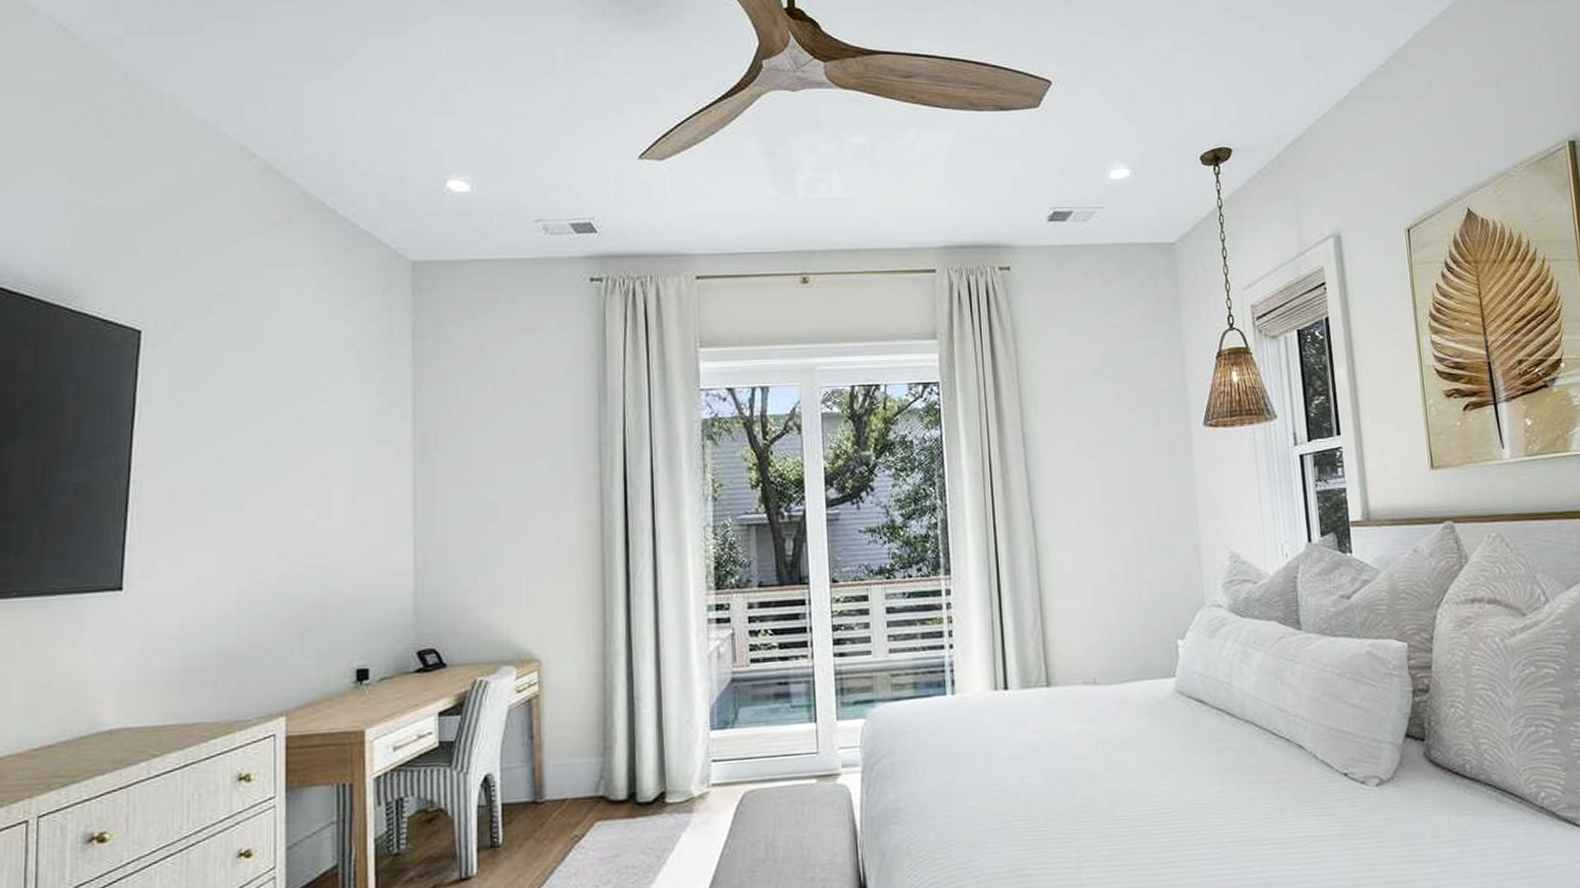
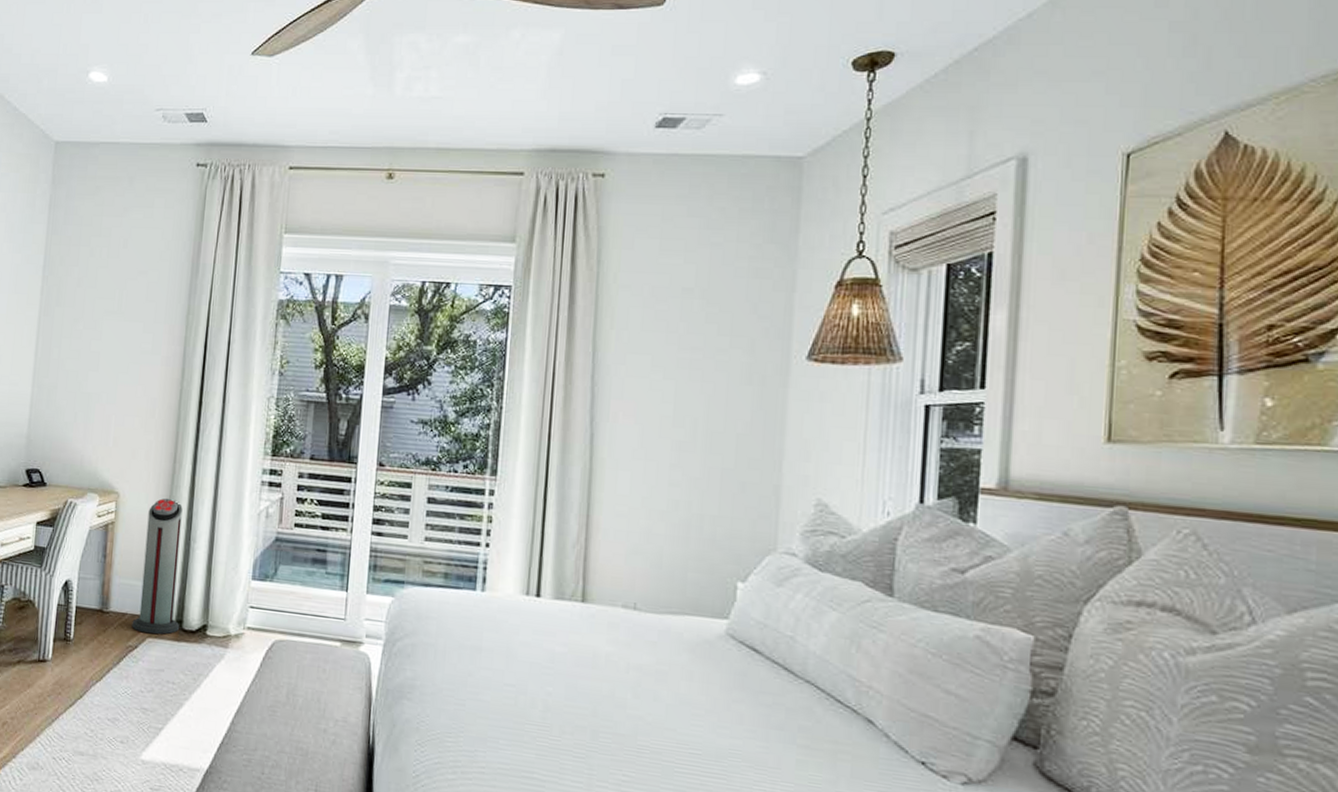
air purifier: none [575,655,632,817] -> present [132,498,183,635]

